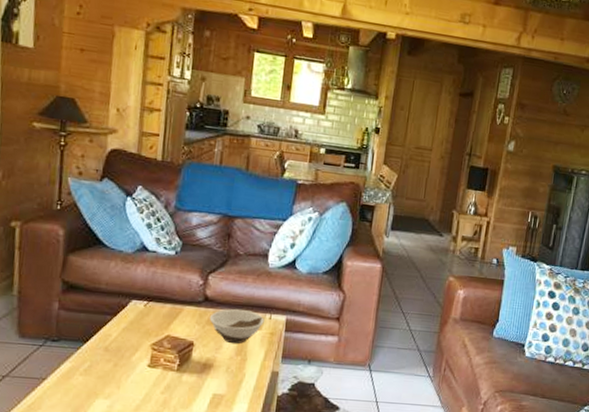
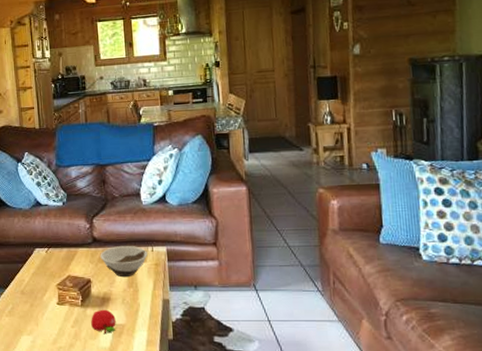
fruit: none [185,376,215,404] -> present [91,309,116,335]

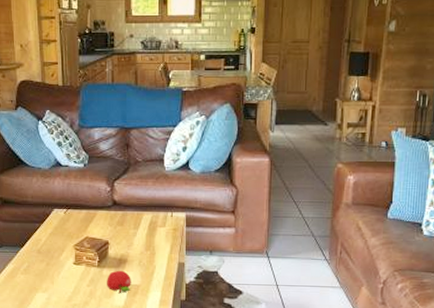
bowl: present [100,245,148,278] -> none [119,209,167,241]

